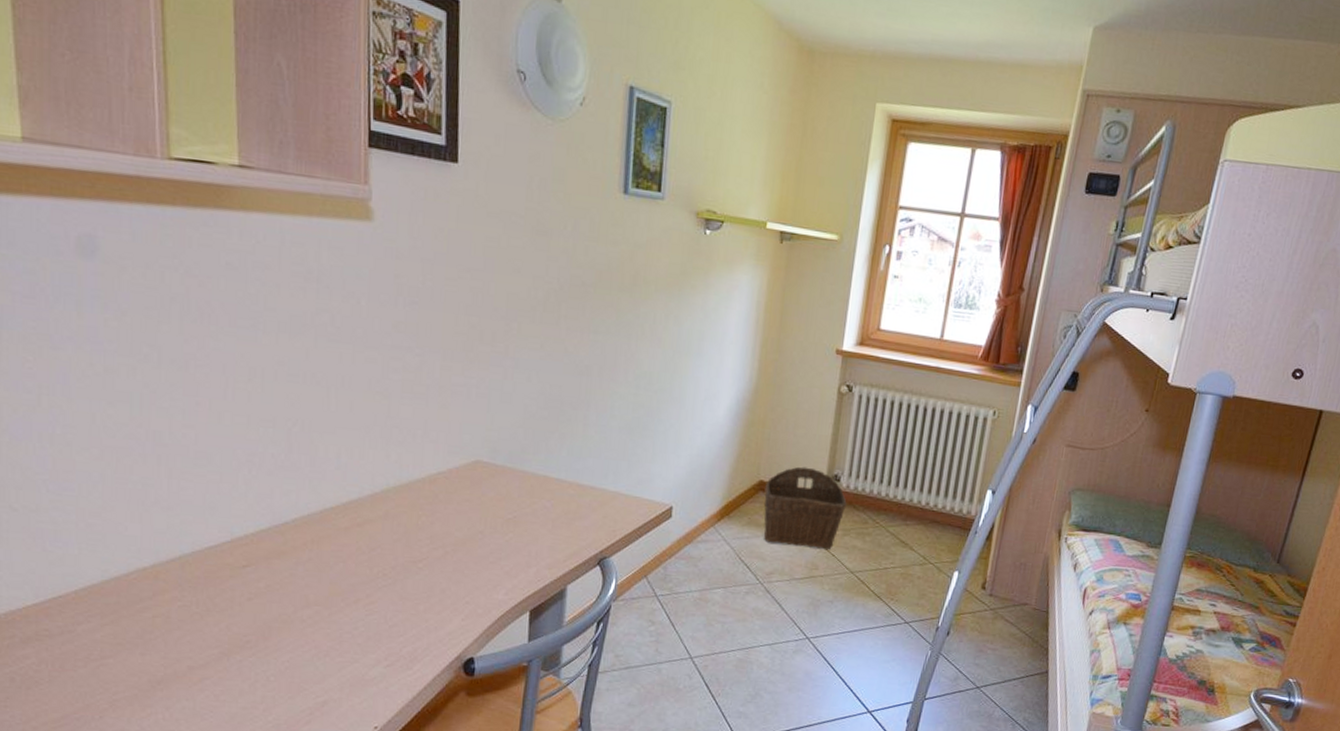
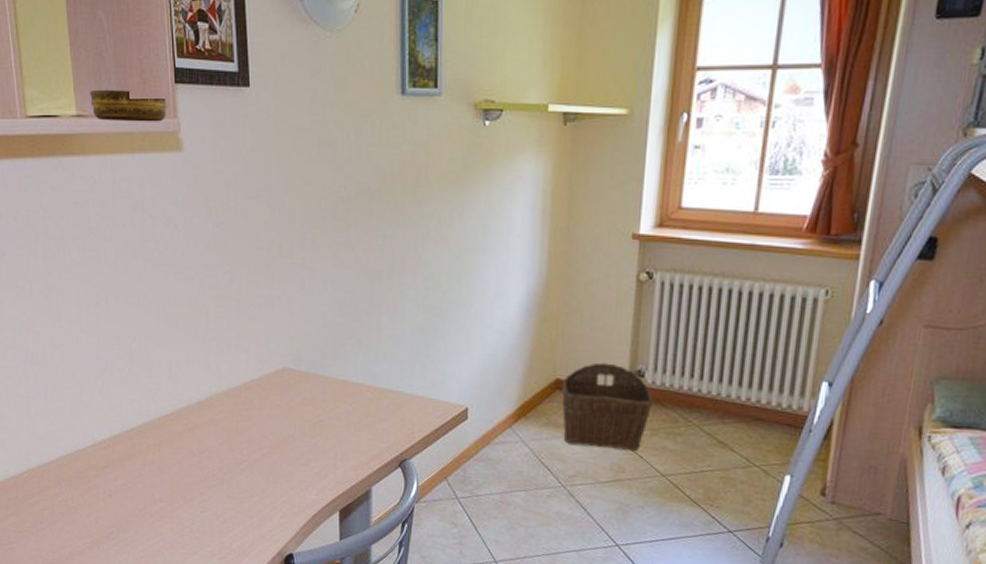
decorative box: none [258,140,358,186] -> present [90,89,167,122]

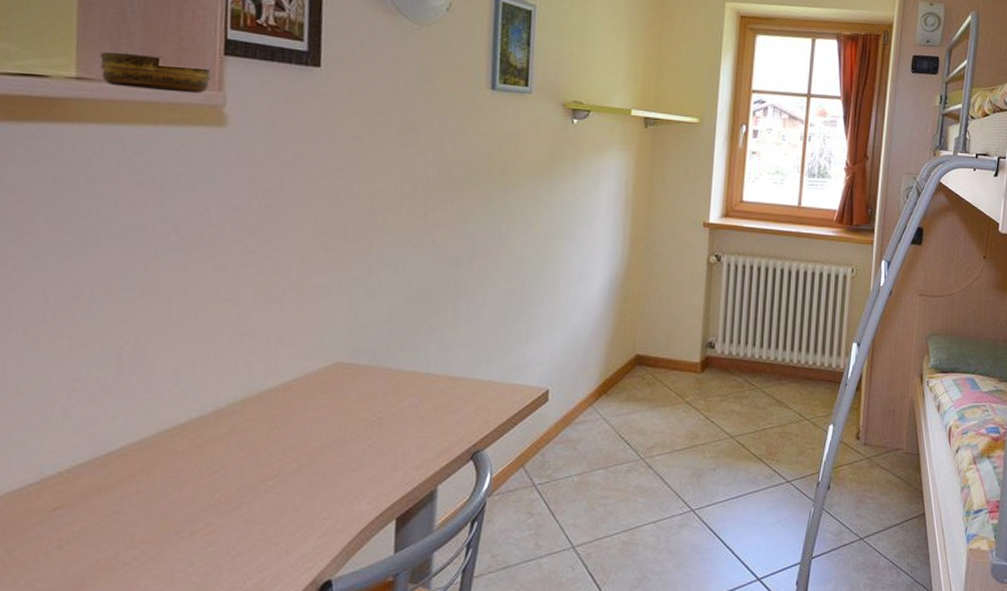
wicker basket: present [562,362,654,451] -> none [641,337,723,417]

